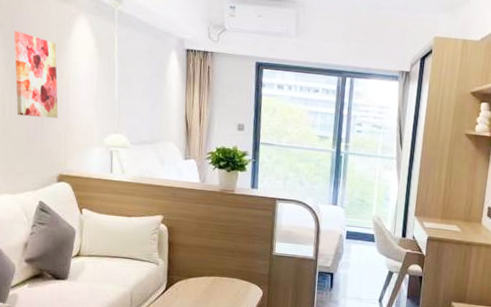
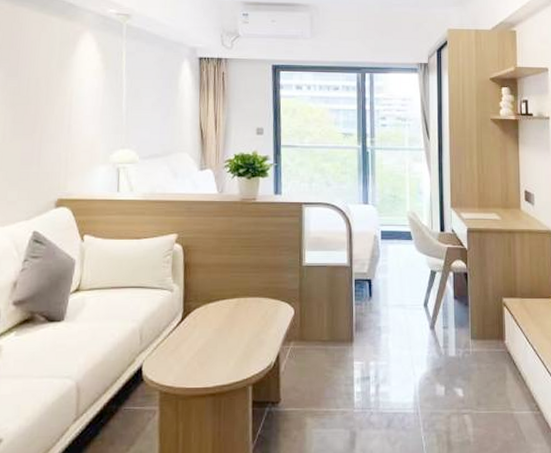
wall art: present [14,31,58,119] -> none [11,52,59,138]

